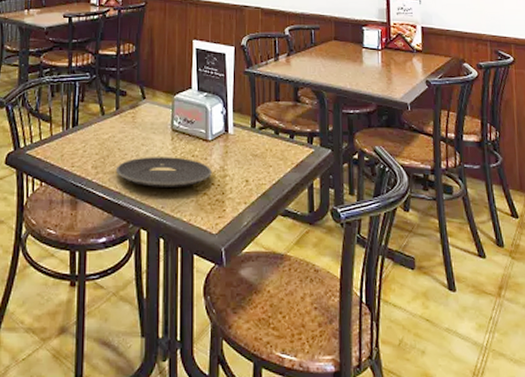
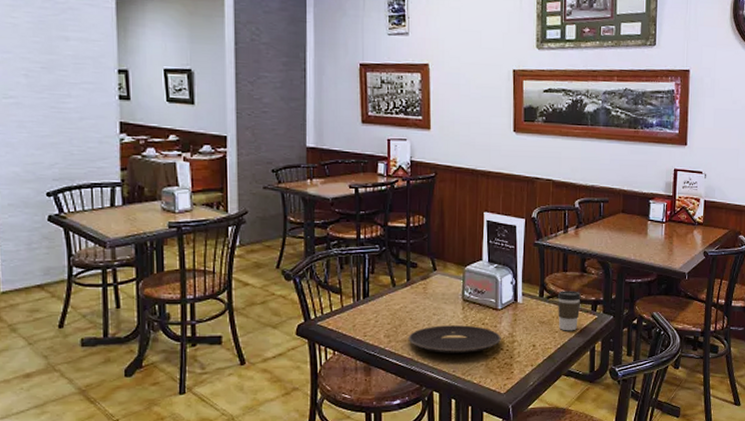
coffee cup: none [270,121,296,166] -> present [557,291,581,331]

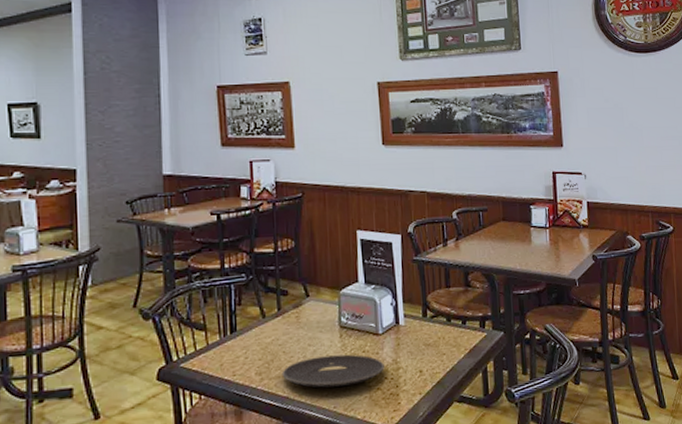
coffee cup: present [557,291,581,331] -> none [441,307,468,353]

